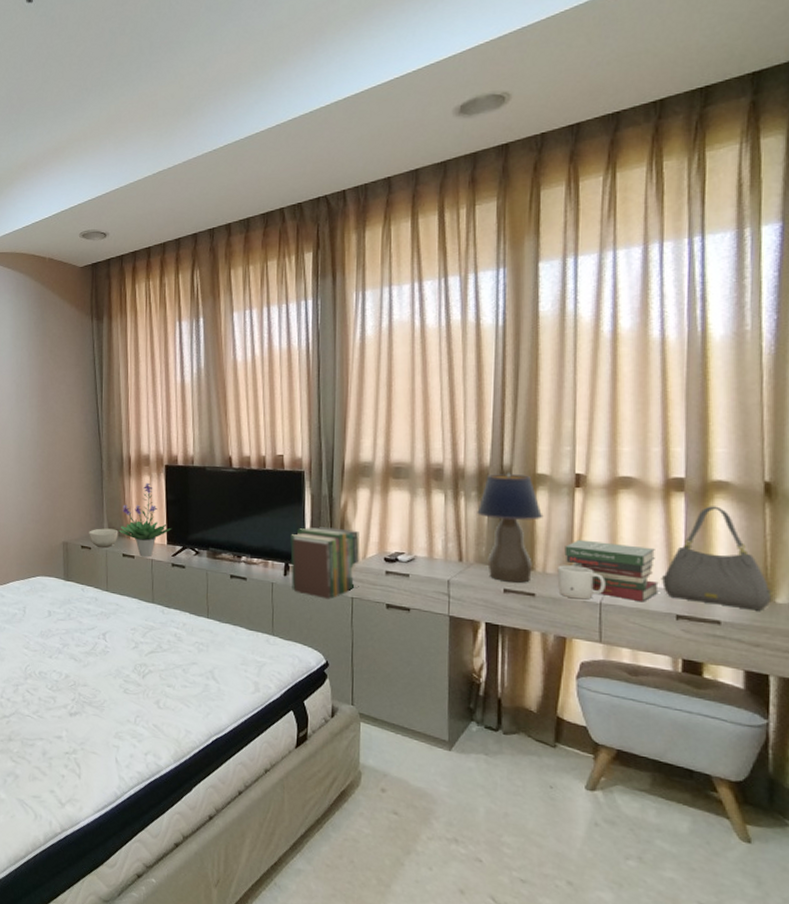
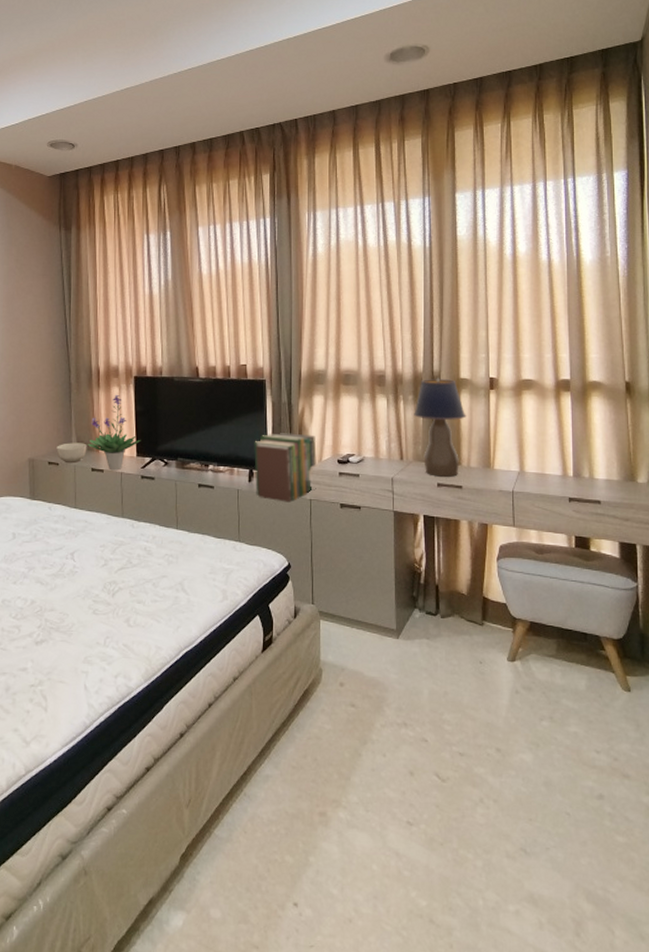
mug: present [557,565,606,600] -> none [479,459,516,489]
books: present [564,539,659,602] -> none [484,435,555,488]
handbag: present [661,506,774,611] -> none [556,403,636,490]

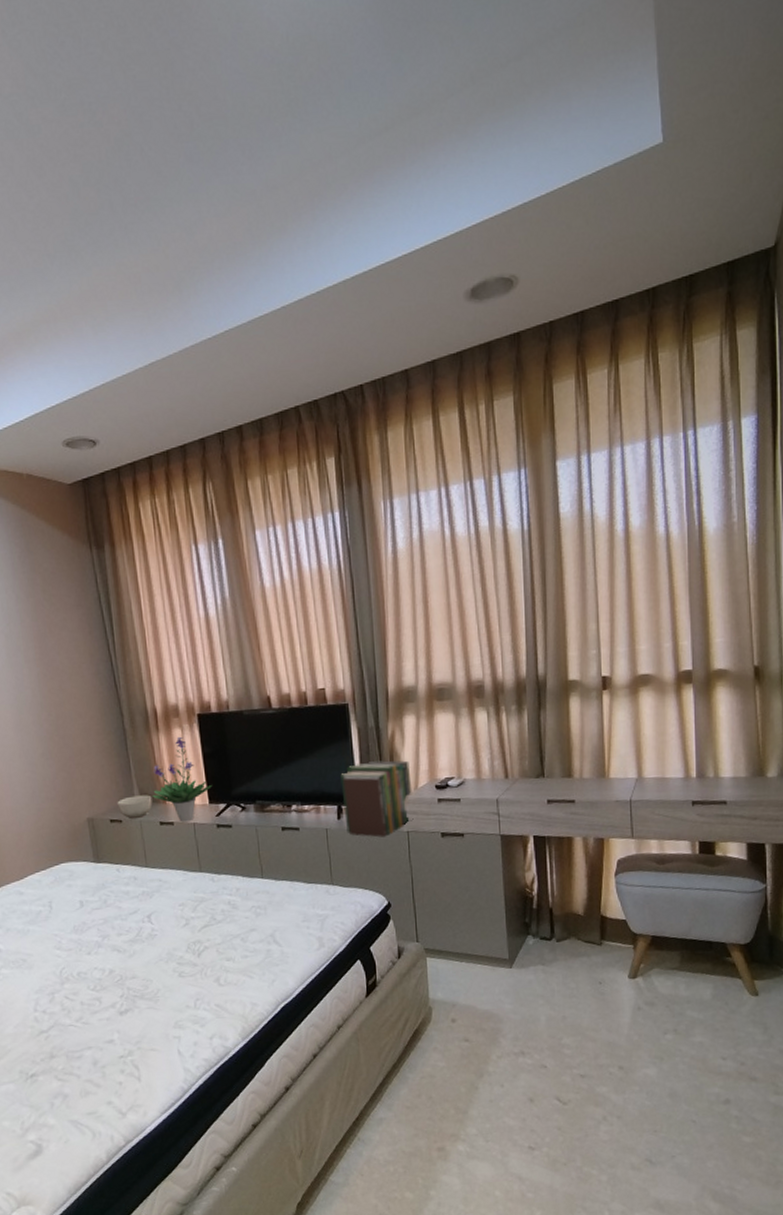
table lamp: present [414,378,466,477] -> none [518,682,577,793]

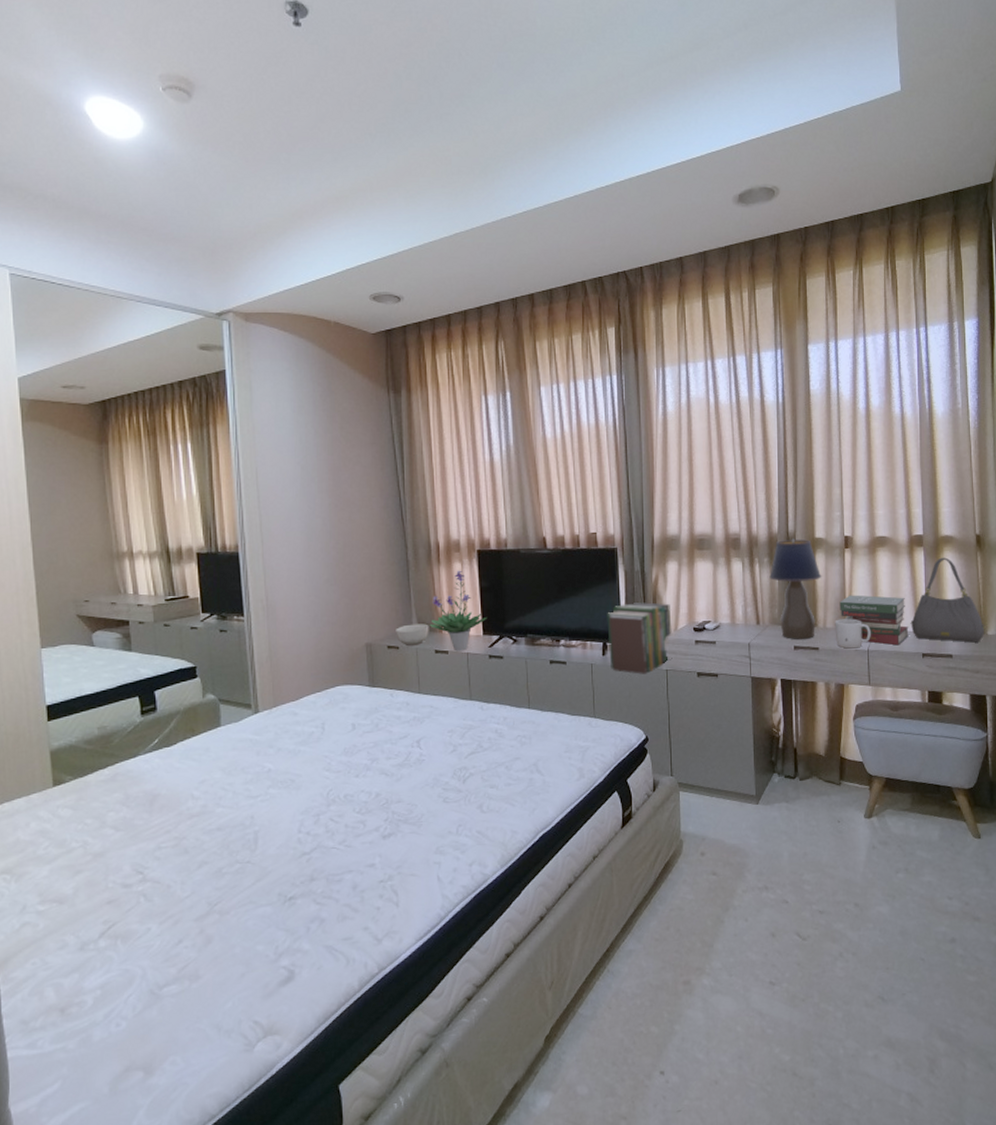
table lamp: none [518,682,577,793] -> present [769,538,822,639]
mug: none [592,767,634,800] -> present [835,618,871,649]
books: none [597,740,677,794] -> present [839,595,909,646]
handbag: none [678,694,766,787] -> present [910,557,986,643]

